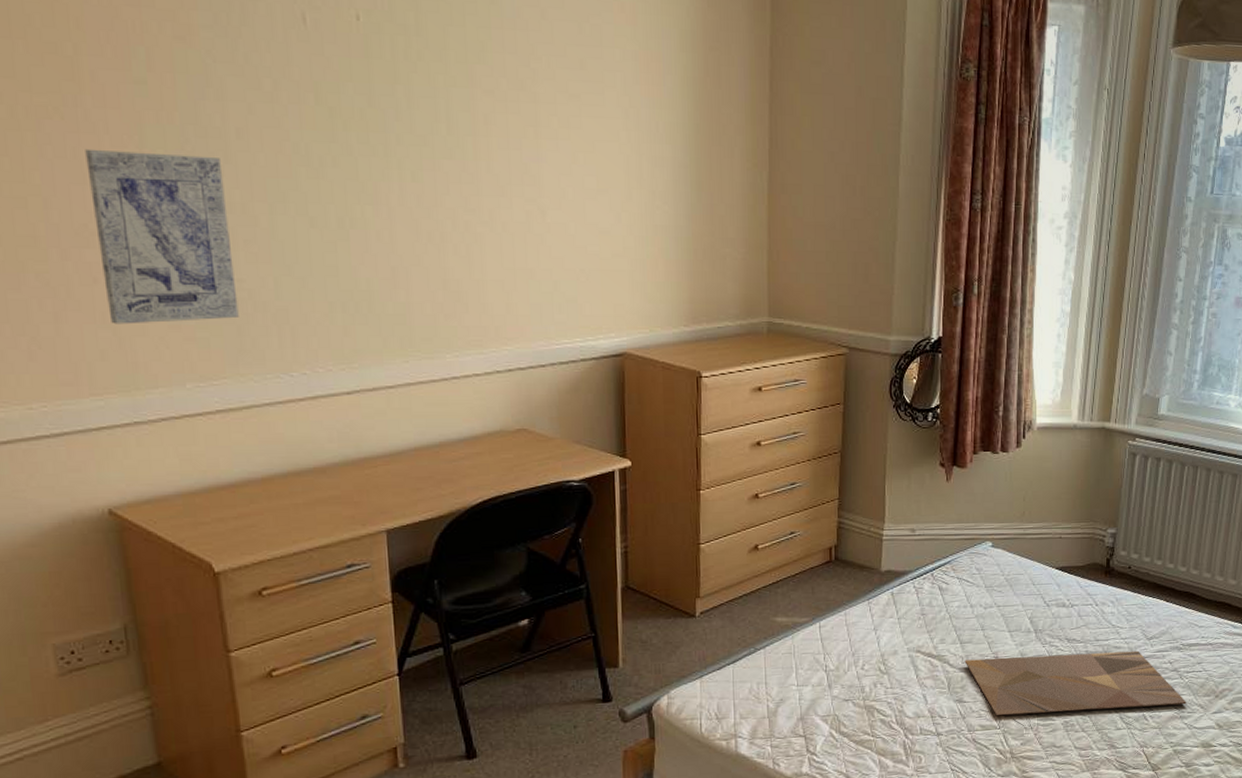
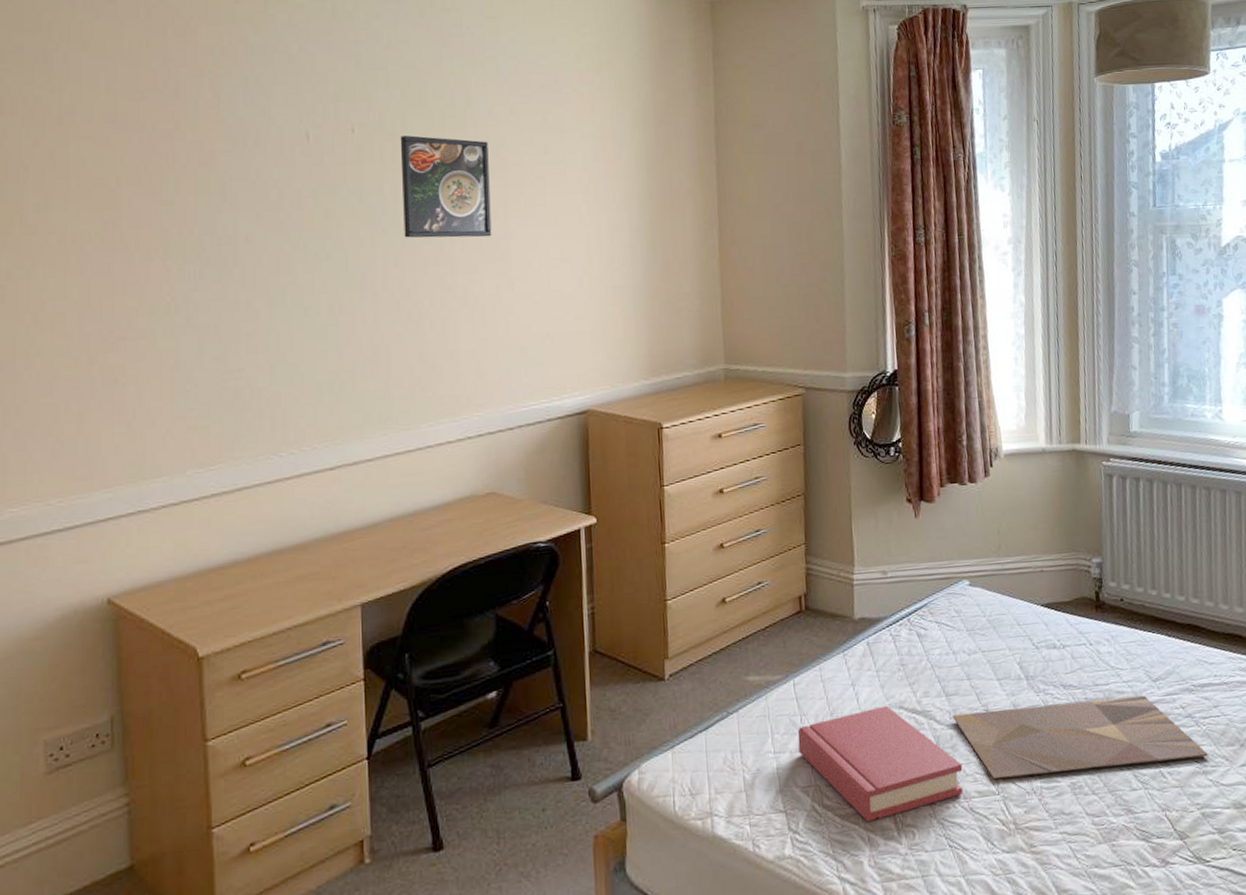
wall art: present [85,148,239,324] -> none [118,261,237,420]
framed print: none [413,31,521,158] -> present [400,135,492,238]
hardback book: none [820,649,970,747] -> present [797,705,964,822]

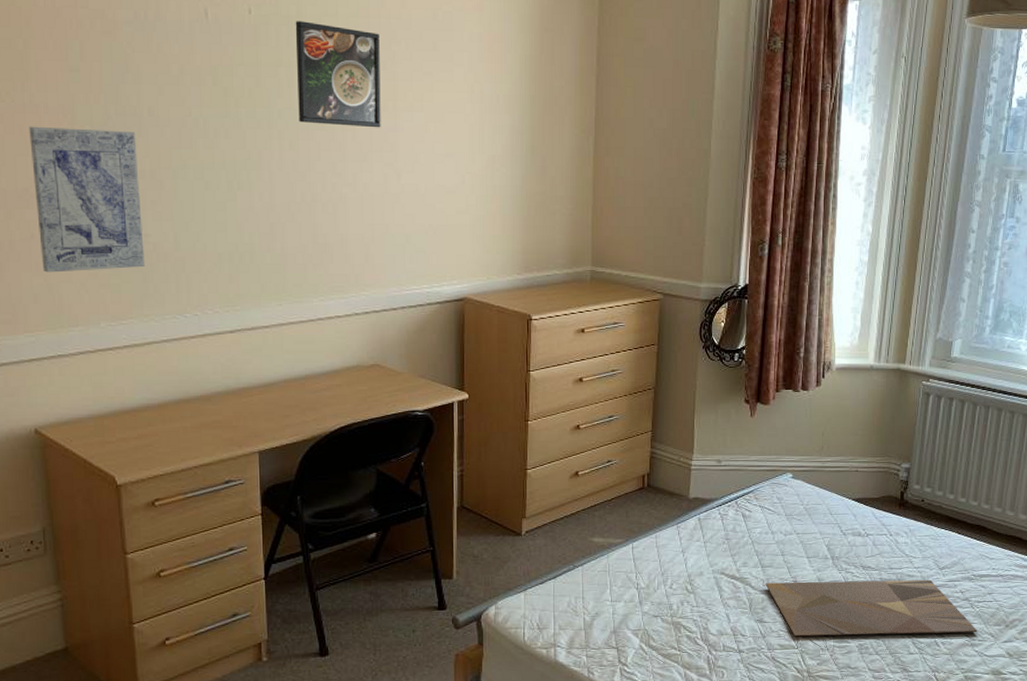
wall art: none [118,261,237,420] -> present [29,126,145,273]
hardback book: present [797,705,964,822] -> none [632,571,770,661]

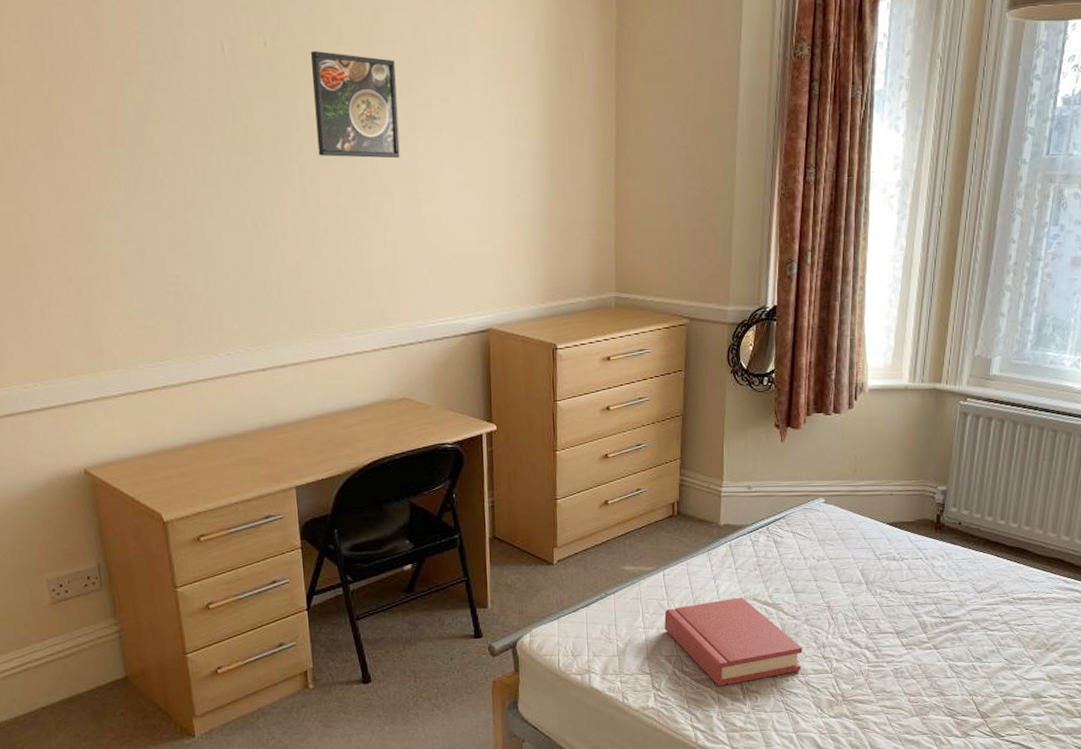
wall art: present [29,126,145,273] -> none [59,171,178,317]
hardback book: none [632,571,770,661] -> present [664,597,803,686]
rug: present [765,579,977,637] -> none [798,603,1017,661]

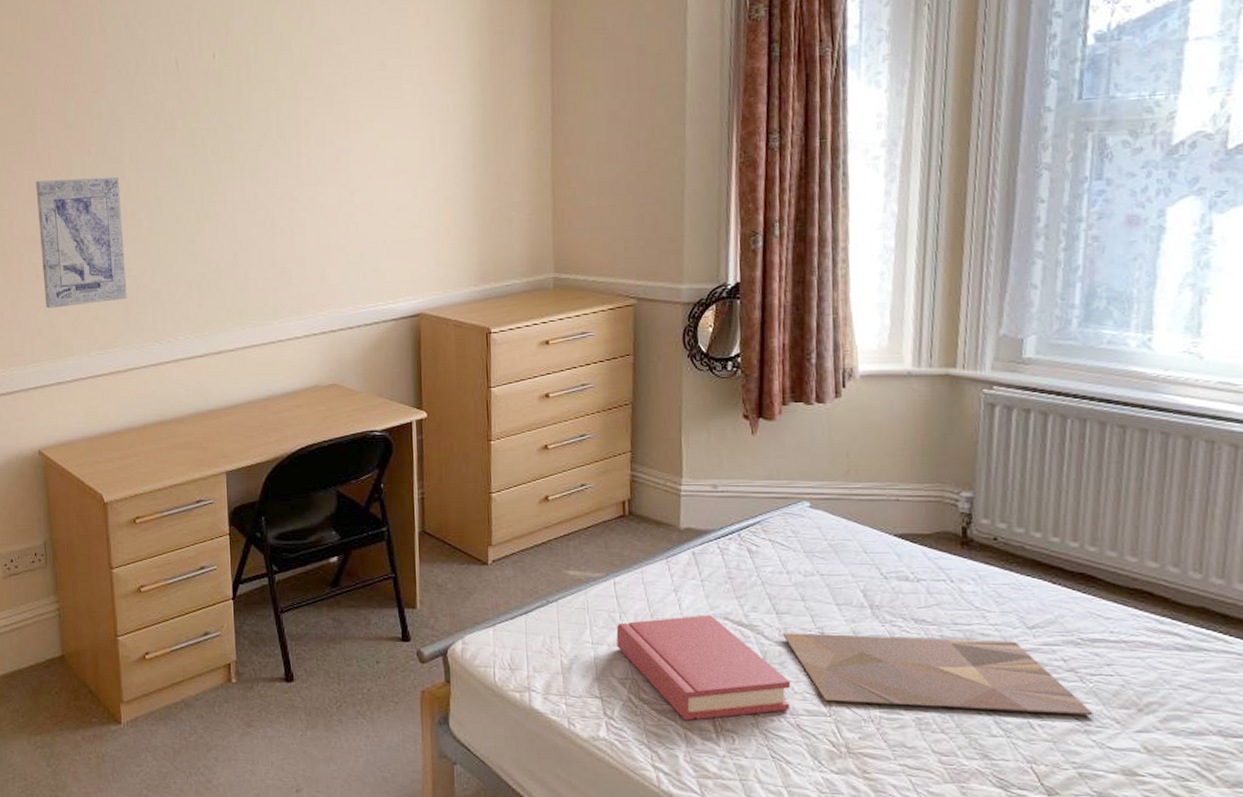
wall art: none [59,171,178,317] -> present [36,177,127,309]
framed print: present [310,51,400,159] -> none [253,58,334,153]
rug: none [798,603,1017,661] -> present [782,633,1093,716]

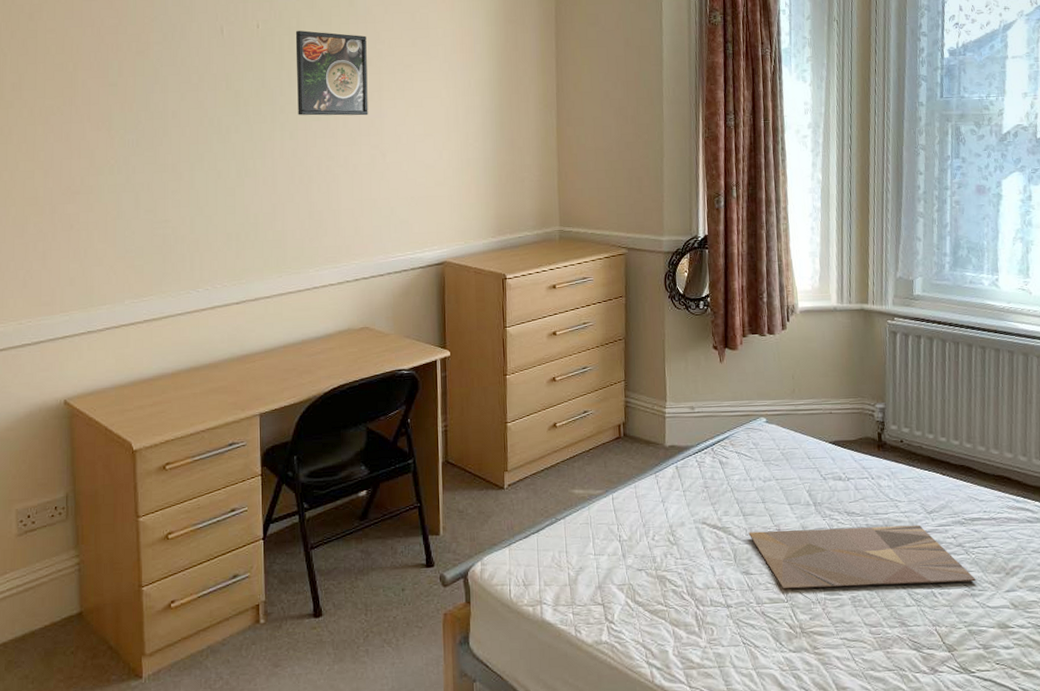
wall art: present [36,177,127,309] -> none [74,132,165,258]
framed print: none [253,58,334,153] -> present [295,30,368,116]
hardback book: present [616,614,791,720] -> none [614,521,757,617]

